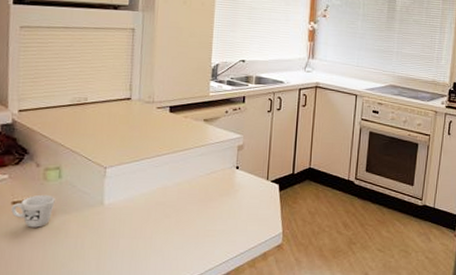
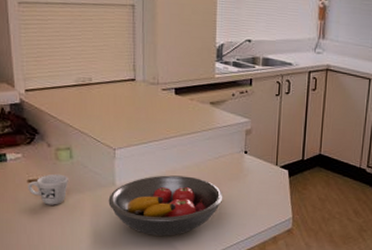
fruit bowl: none [95,193,214,256] -> present [108,175,223,236]

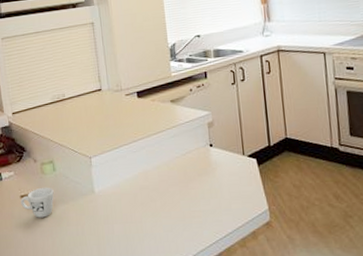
fruit bowl: present [108,175,223,236] -> none [90,176,196,240]

